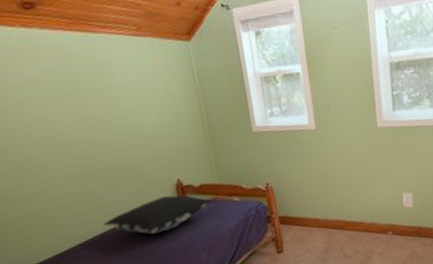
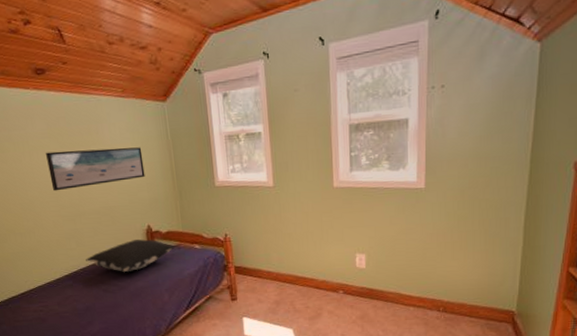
wall art: none [43,92,171,148] -> present [46,147,145,191]

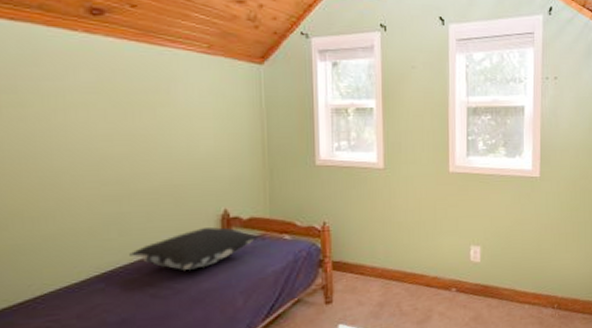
wall art: present [46,147,145,191] -> none [90,111,227,162]

